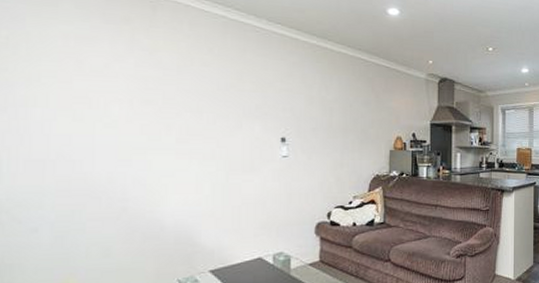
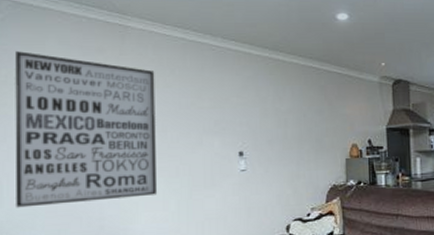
wall art: none [18,11,191,185] -> present [15,51,158,208]

